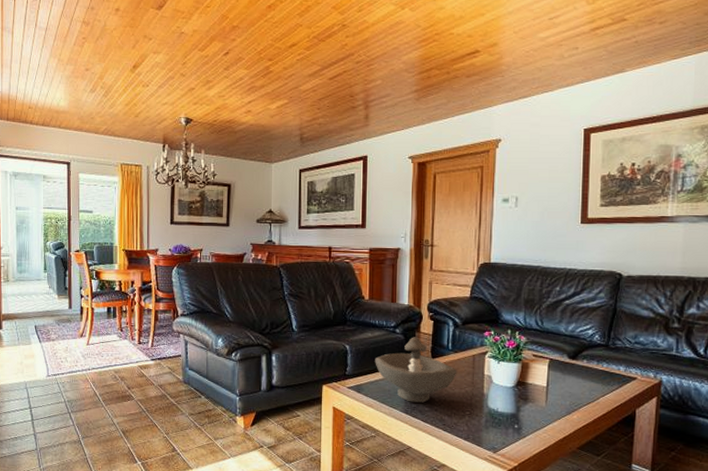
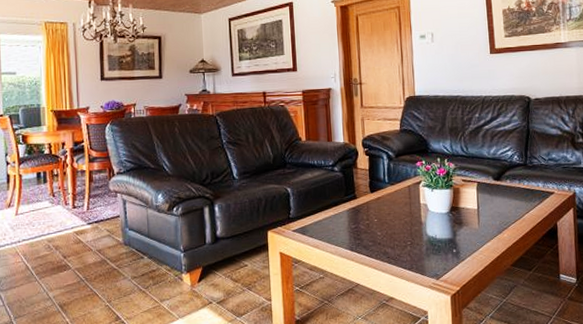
decorative bowl: present [375,337,457,403] -> none [317,173,396,239]

